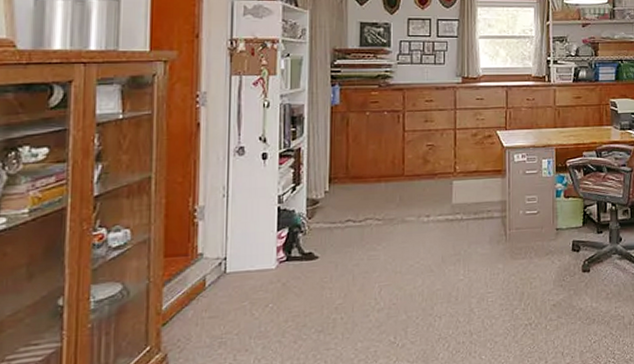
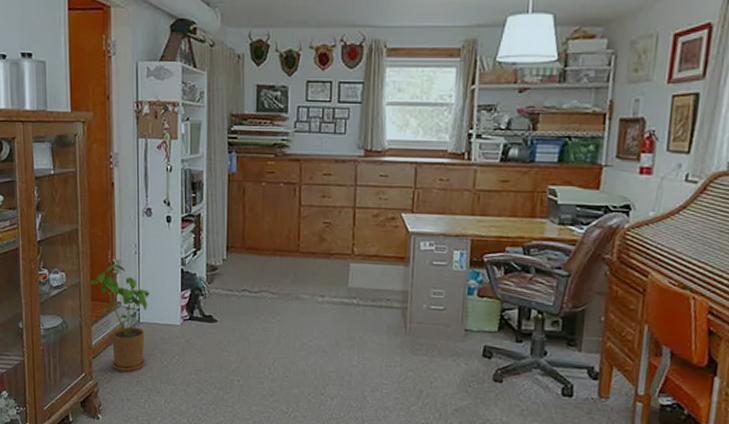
house plant: none [161,211,239,335] -> present [88,264,150,372]

